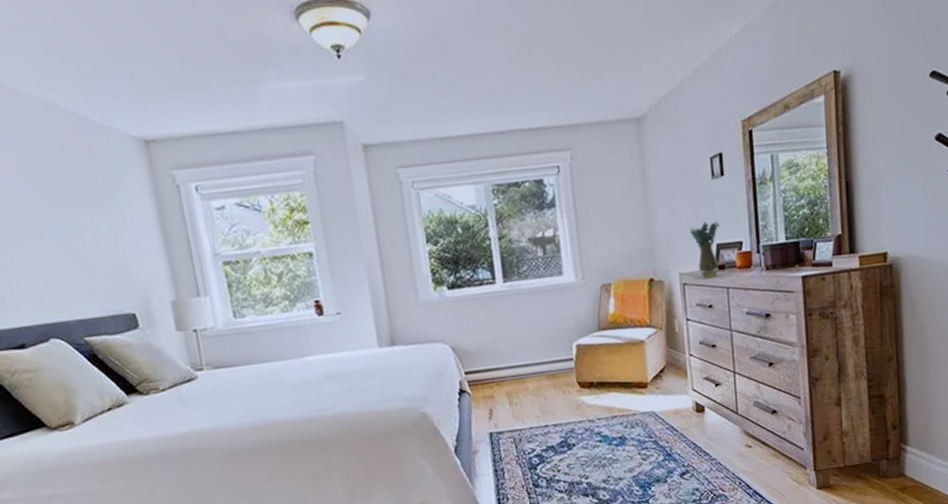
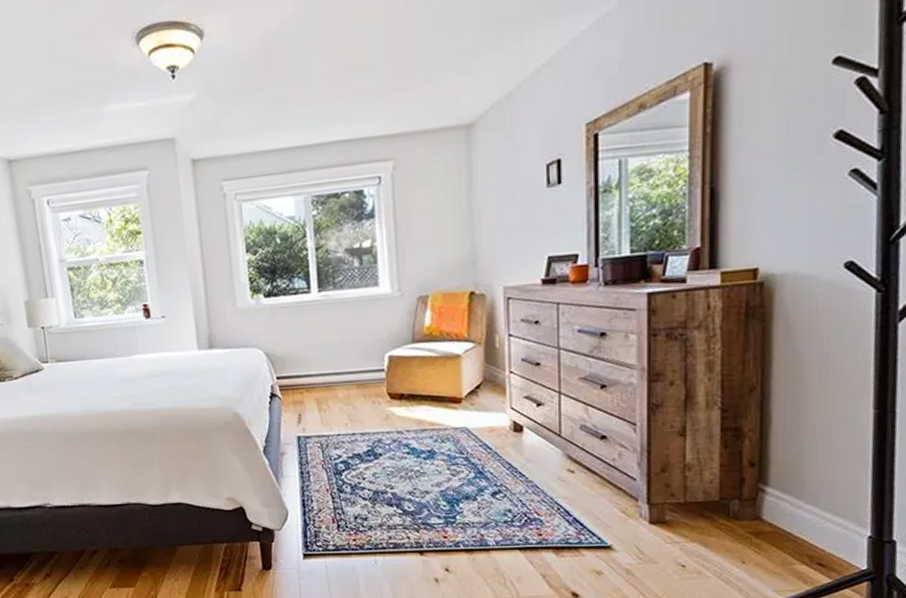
vase: present [690,220,720,278] -> none [519,231,552,293]

